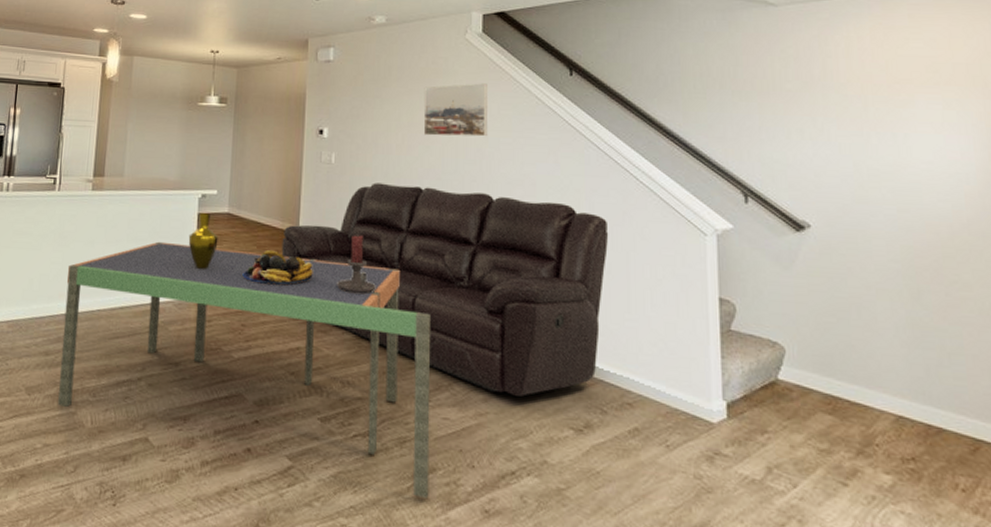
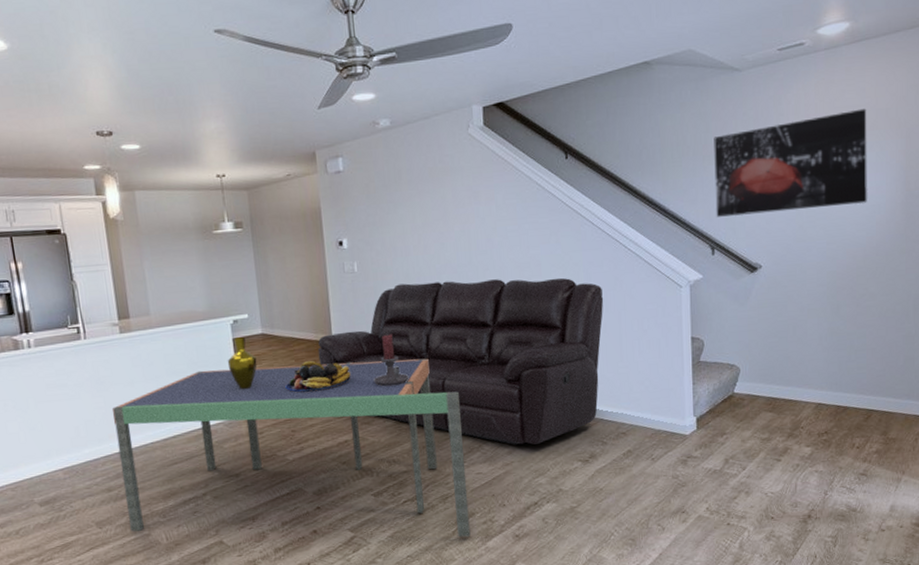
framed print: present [423,83,487,137] -> none [434,176,495,233]
wall art: none [745,60,950,169] -> present [714,108,867,217]

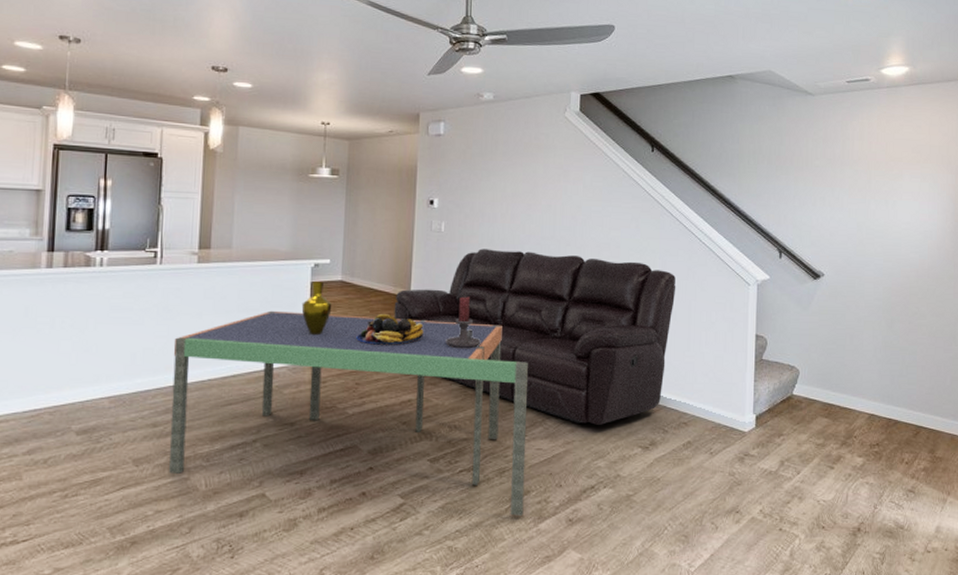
wall art: present [714,108,867,217] -> none [785,143,922,228]

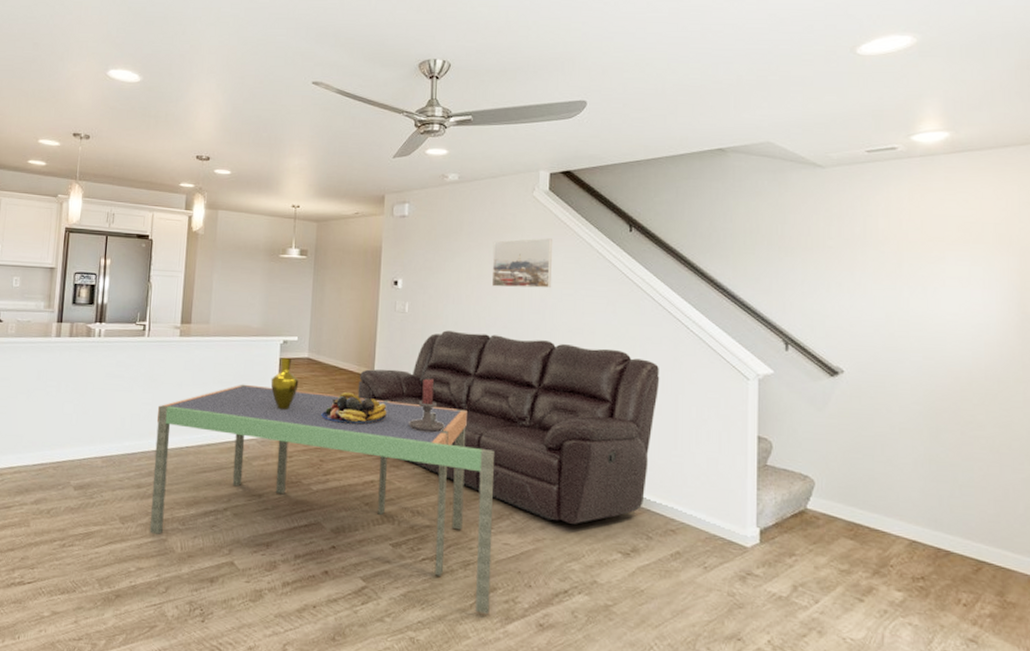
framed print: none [525,157,582,206] -> present [491,238,552,289]

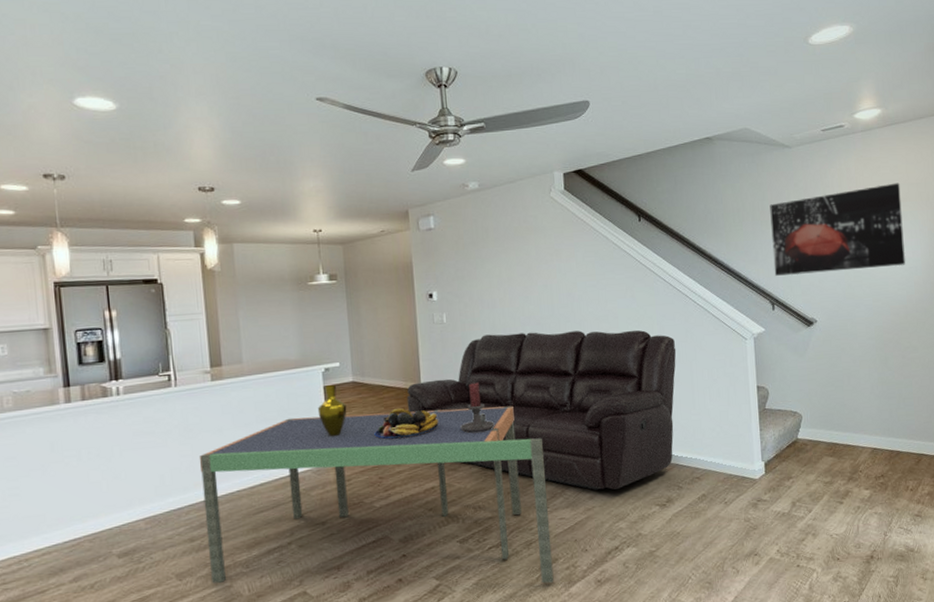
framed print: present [491,238,552,289] -> none [518,235,576,287]
wall art: none [791,220,973,320] -> present [770,182,905,276]

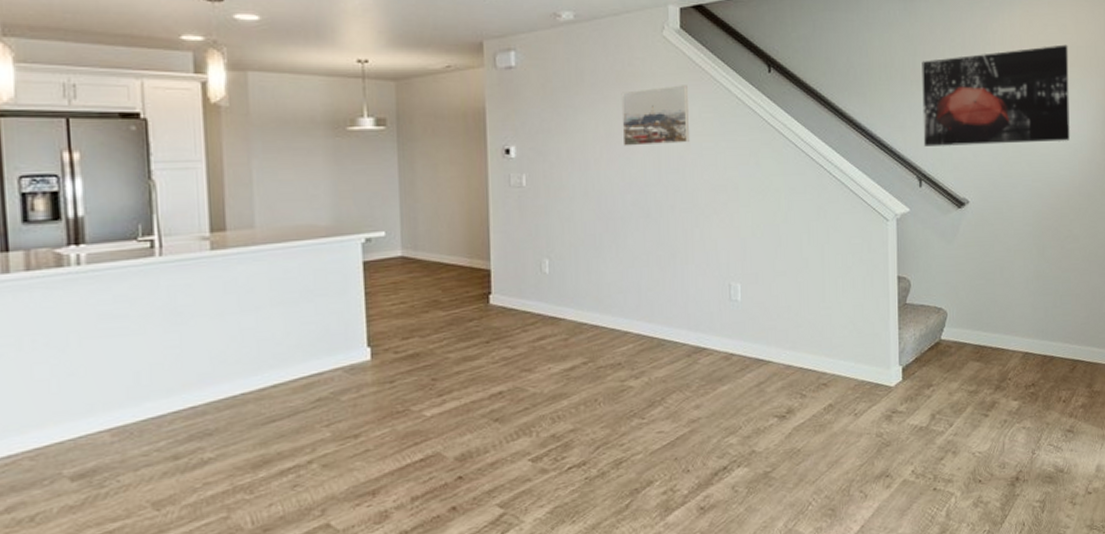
dining table: present [199,406,554,584] -> none [189,292,647,514]
vase: present [317,385,347,437] -> none [353,260,393,327]
fruit bowl: present [374,408,439,440] -> none [427,292,511,331]
sofa: present [407,330,676,490] -> none [471,202,806,398]
candle holder: present [460,382,495,433] -> none [539,262,582,325]
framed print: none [518,235,576,287] -> present [621,85,689,146]

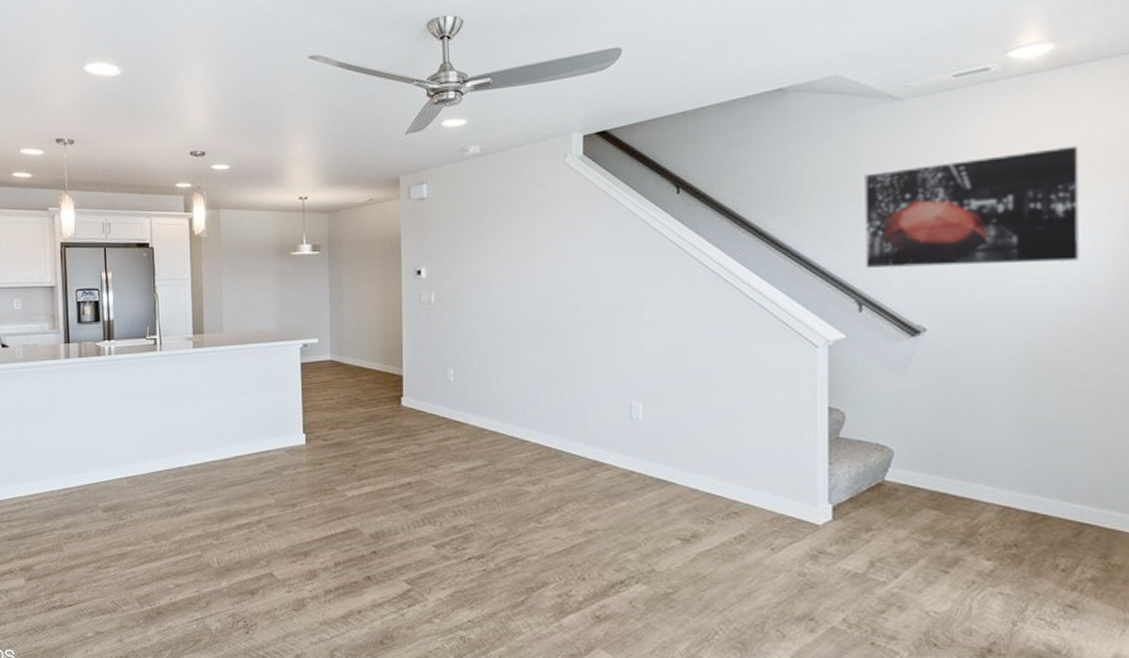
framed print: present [621,85,689,146] -> none [523,209,590,268]

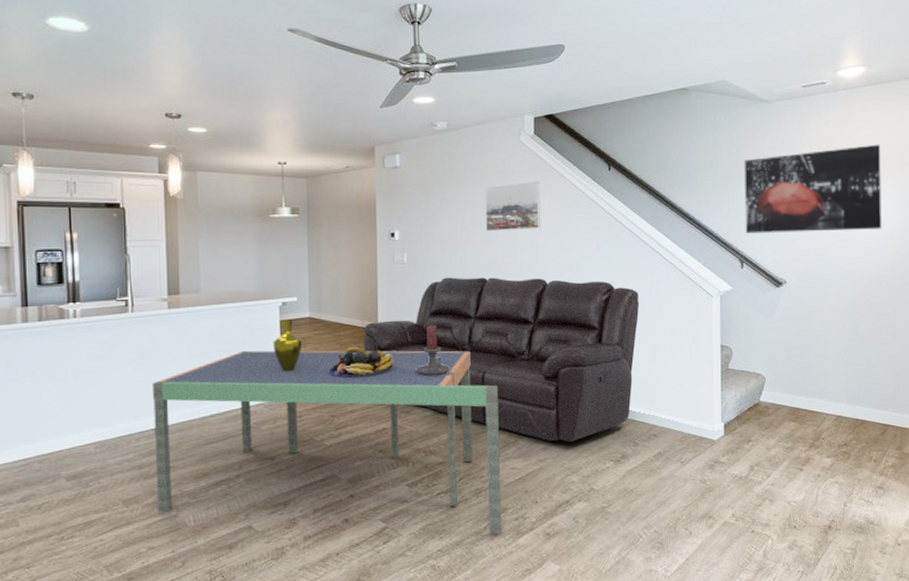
dining table: none [178,392,542,610] -> present [151,350,502,534]
vase: none [293,362,323,417] -> present [272,320,302,372]
fruit bowl: none [350,394,420,426] -> present [328,347,394,378]
sofa: none [386,319,717,513] -> present [363,277,640,442]
candle holder: none [444,372,483,429] -> present [416,325,450,377]
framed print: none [523,209,590,268] -> present [484,181,540,231]

